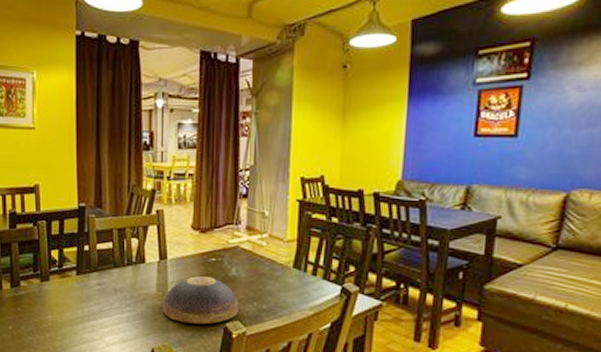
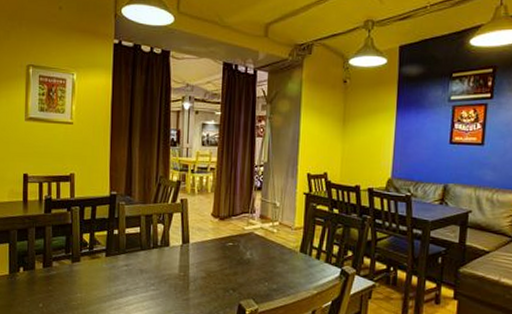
decorative bowl: present [162,276,239,324] -> none [183,259,252,302]

